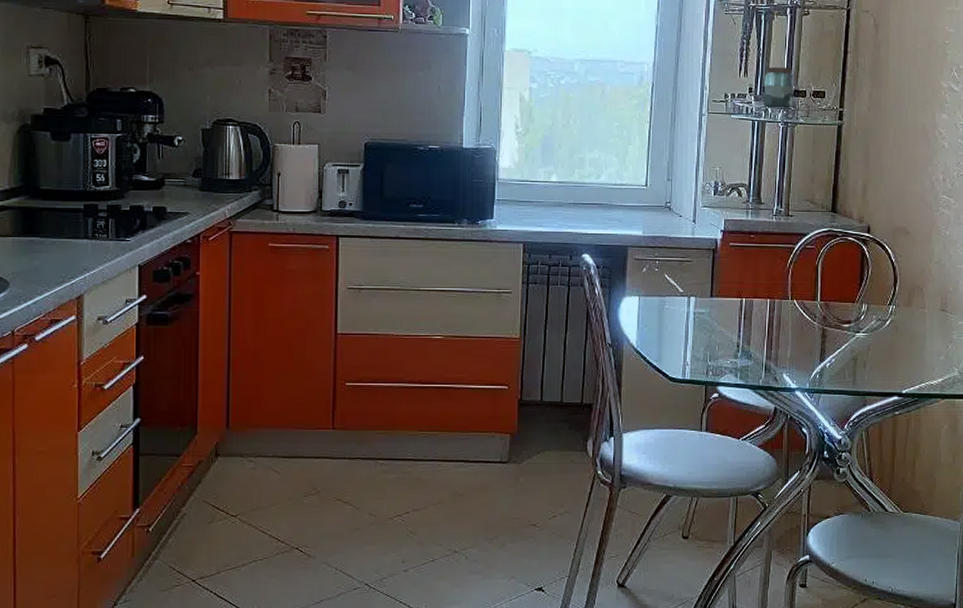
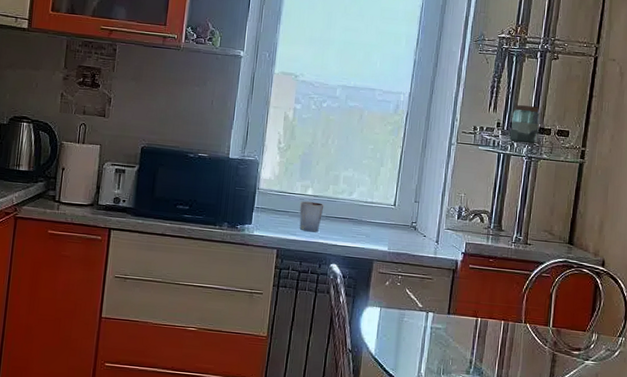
cup: none [544,189,571,222] -> present [299,201,324,233]

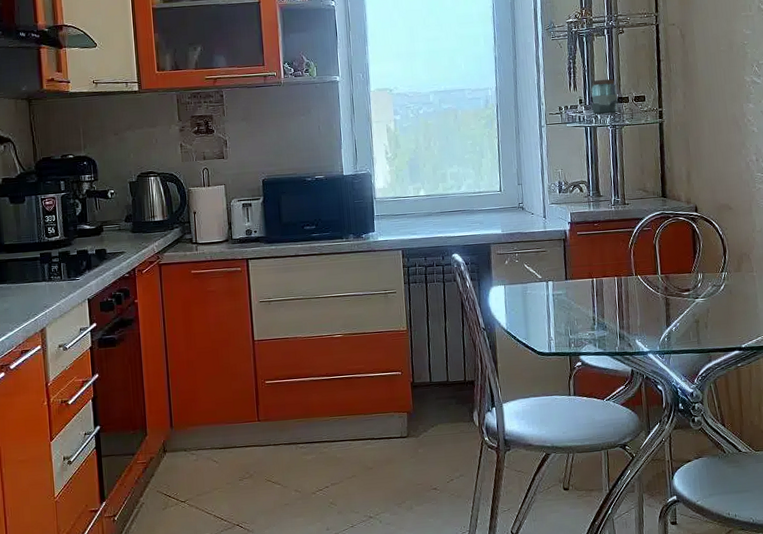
cup: present [299,201,324,233] -> none [415,201,438,229]

